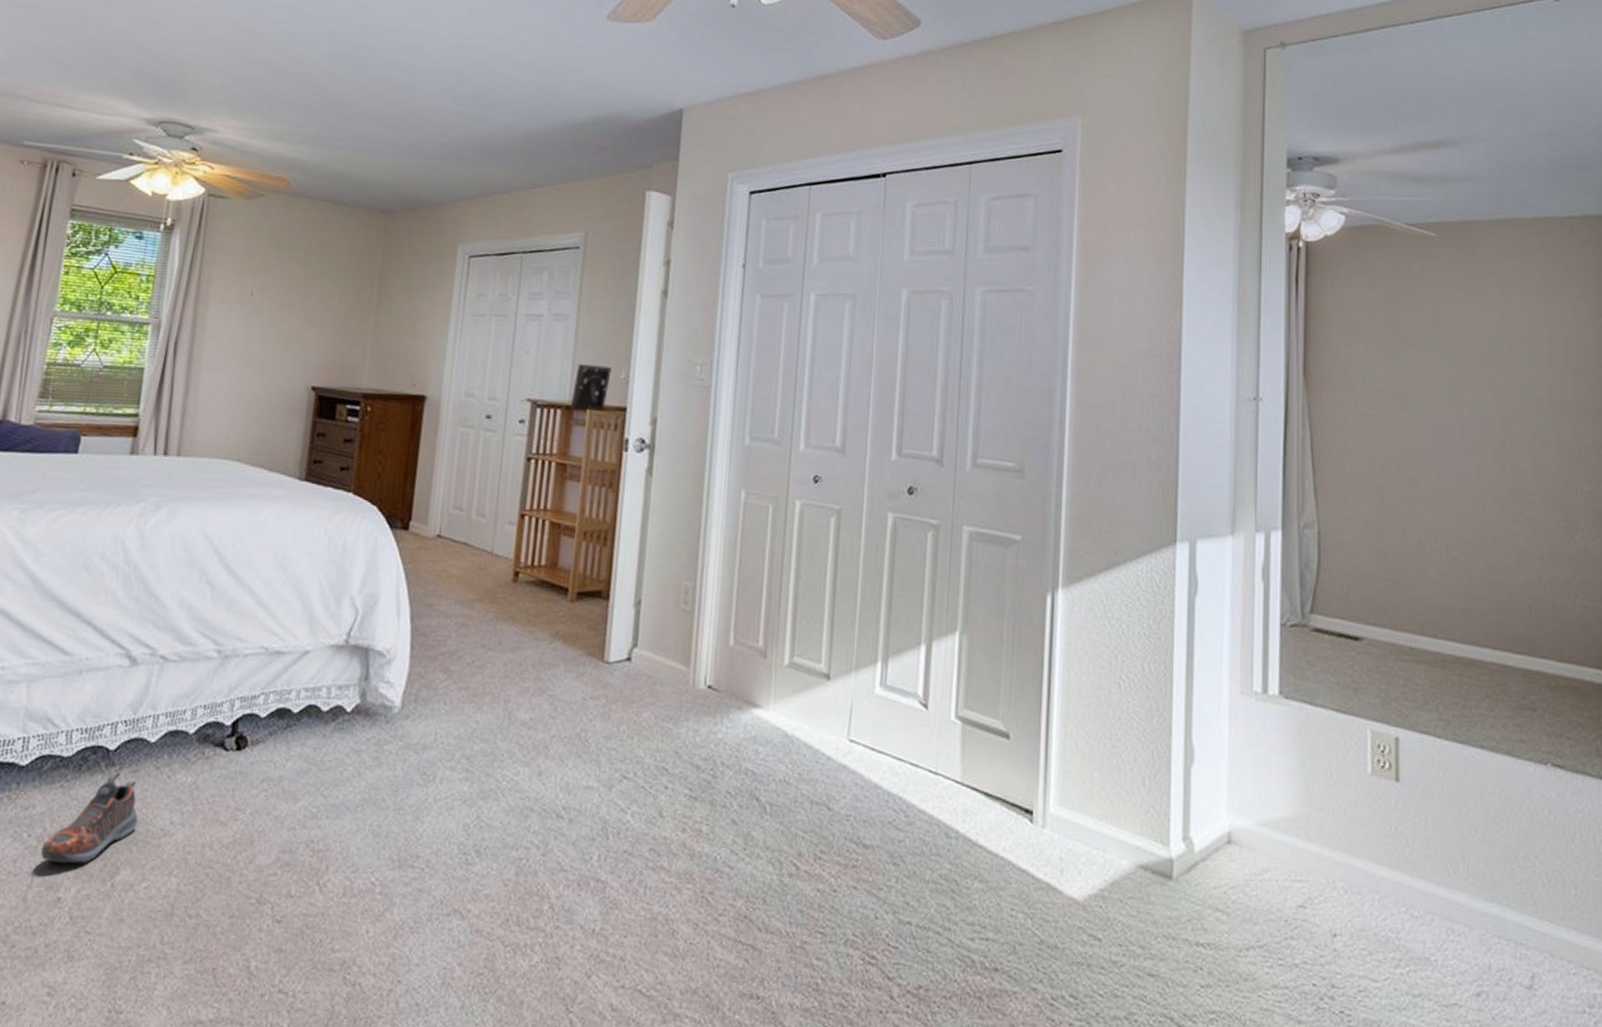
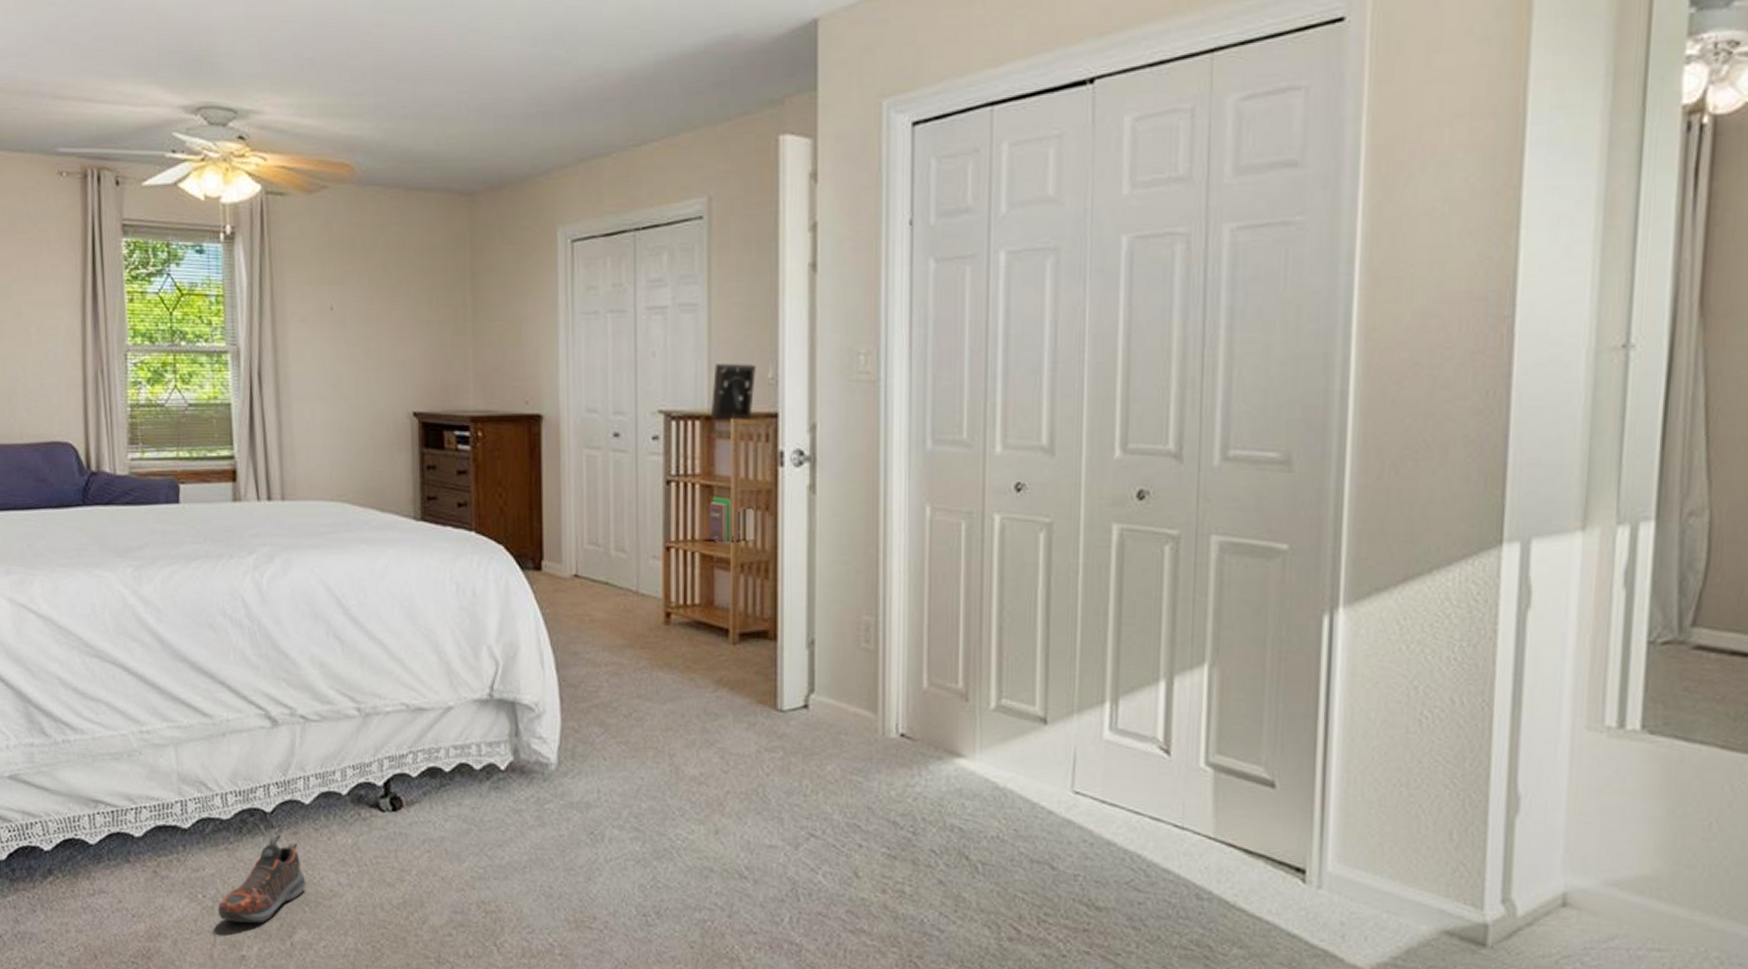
books: none [559,473,601,514] -> present [709,496,756,543]

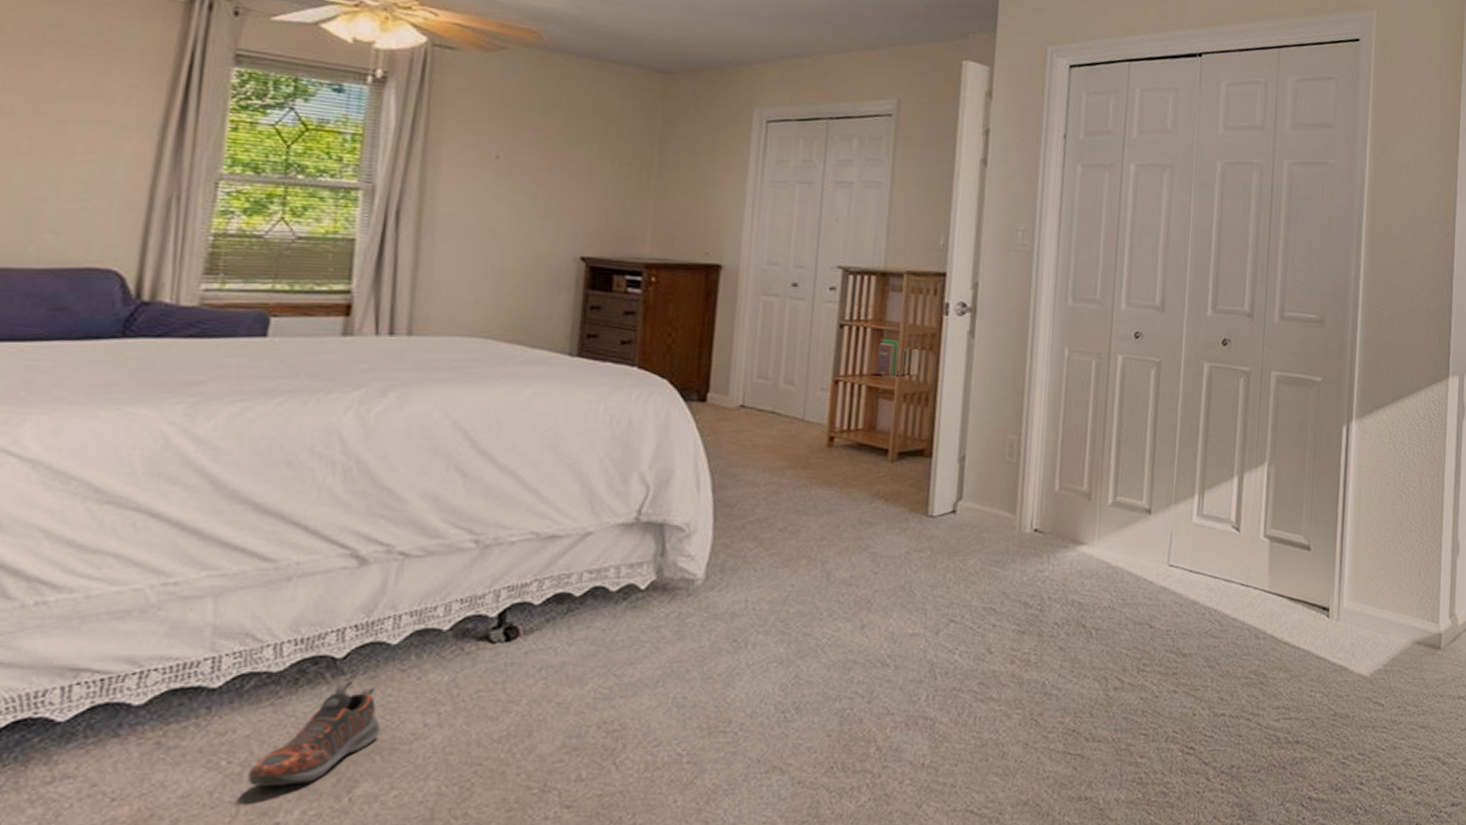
picture frame: present [710,364,756,421] -> none [885,231,930,277]

